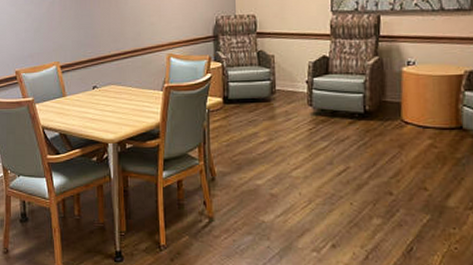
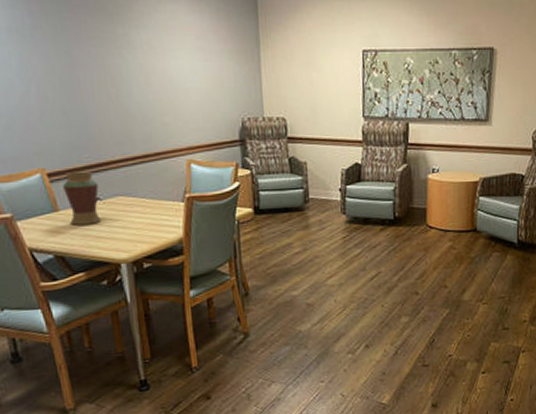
vase: none [71,64,97,109] -> present [63,171,102,225]

